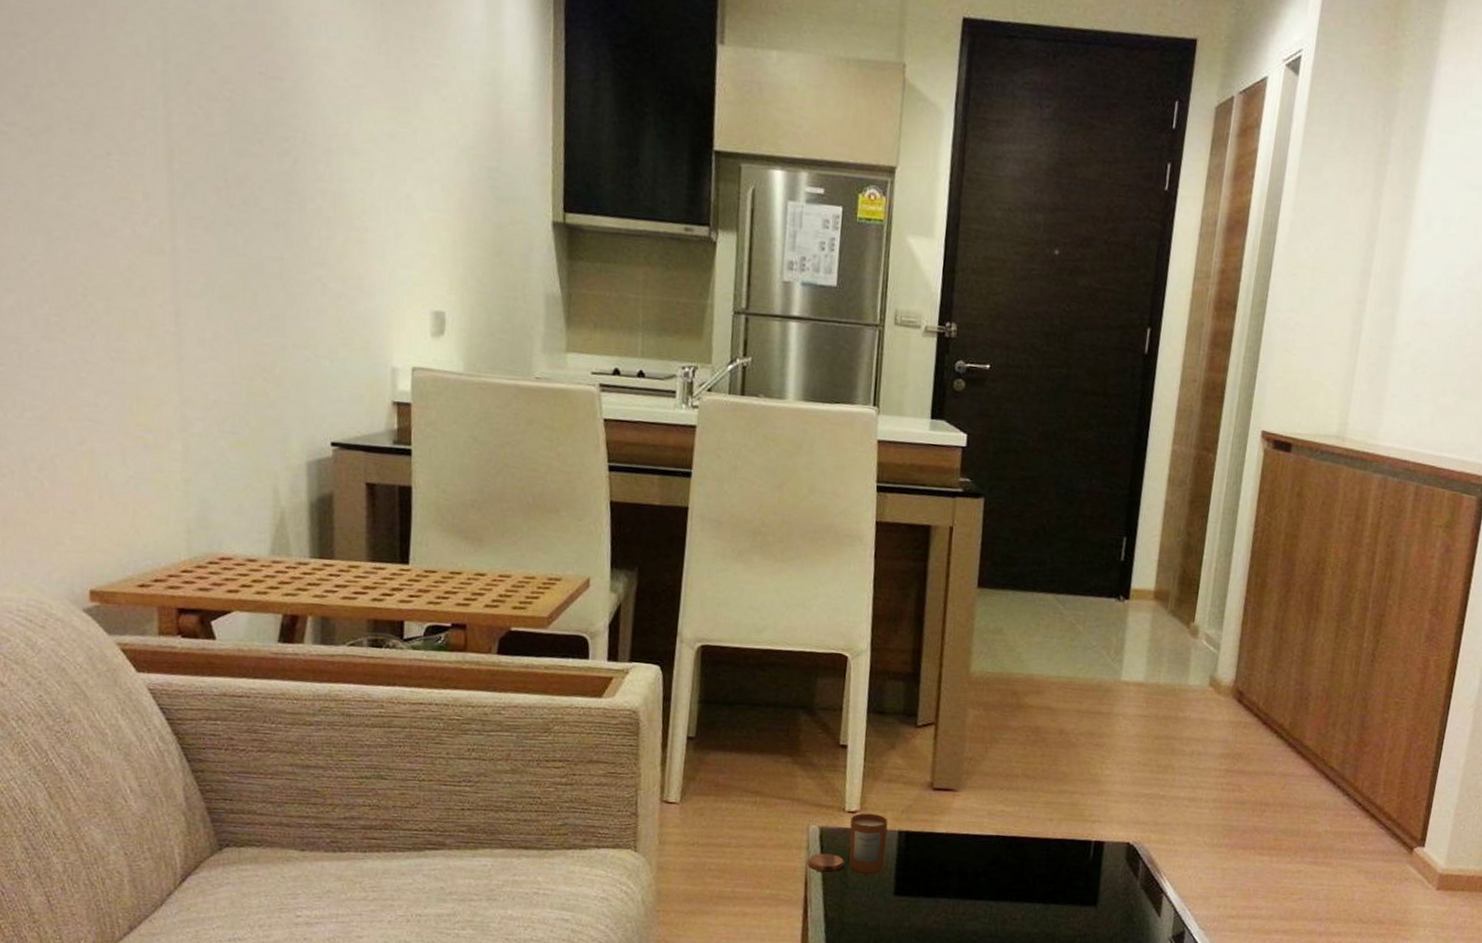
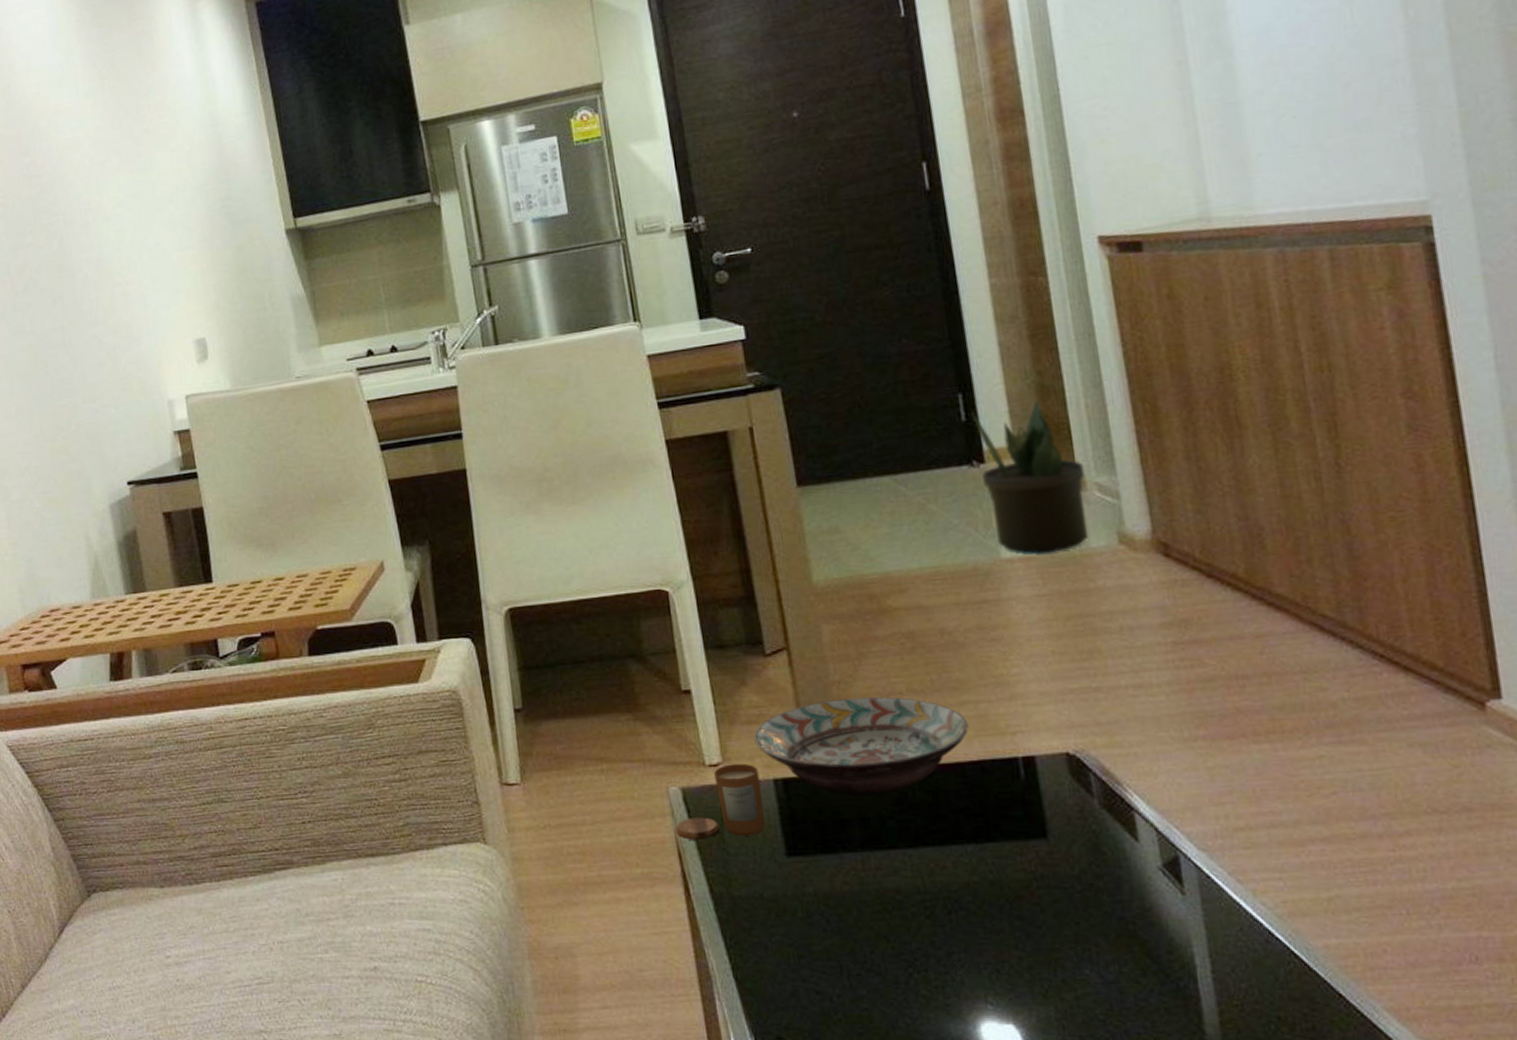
decorative bowl: none [890,772,1062,856] -> present [753,696,969,797]
planter: none [1121,555,1201,683] -> present [971,401,1089,553]

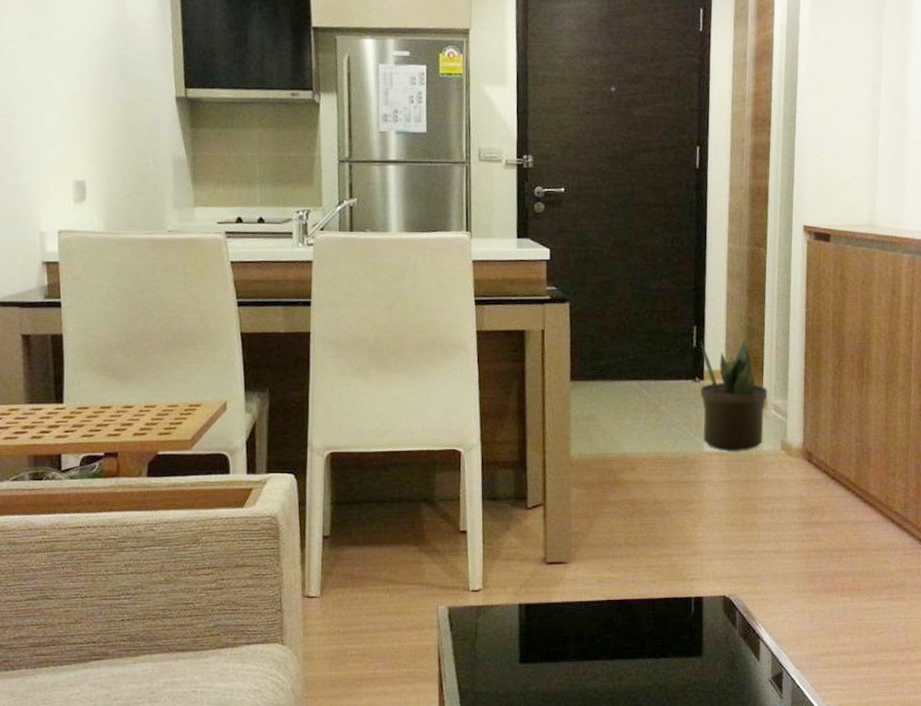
candle: present [675,763,766,840] -> none [439,590,509,648]
decorative bowl: present [753,696,969,797] -> none [508,545,663,620]

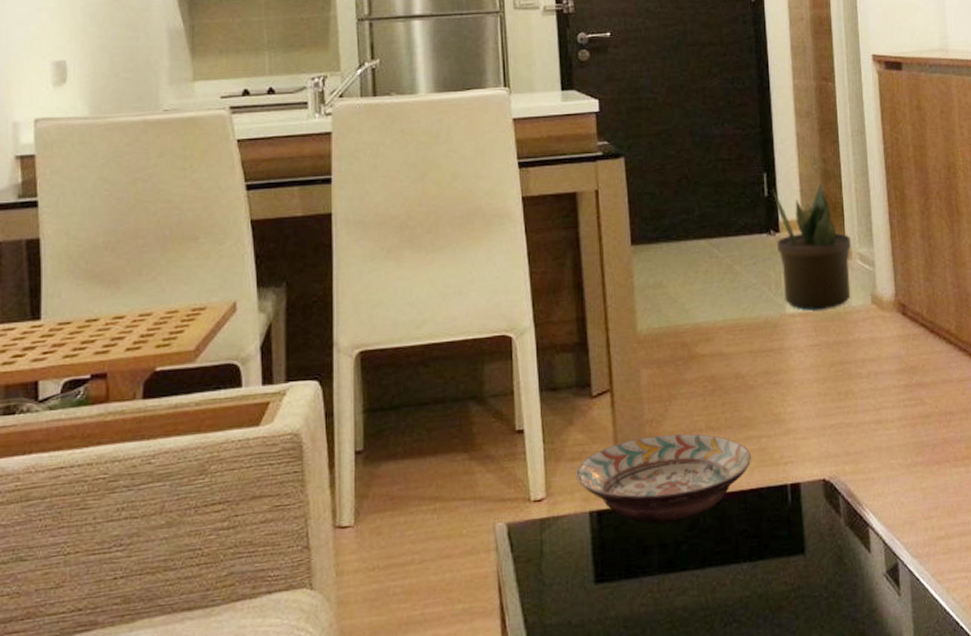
decorative bowl: none [508,545,663,620] -> present [575,433,752,525]

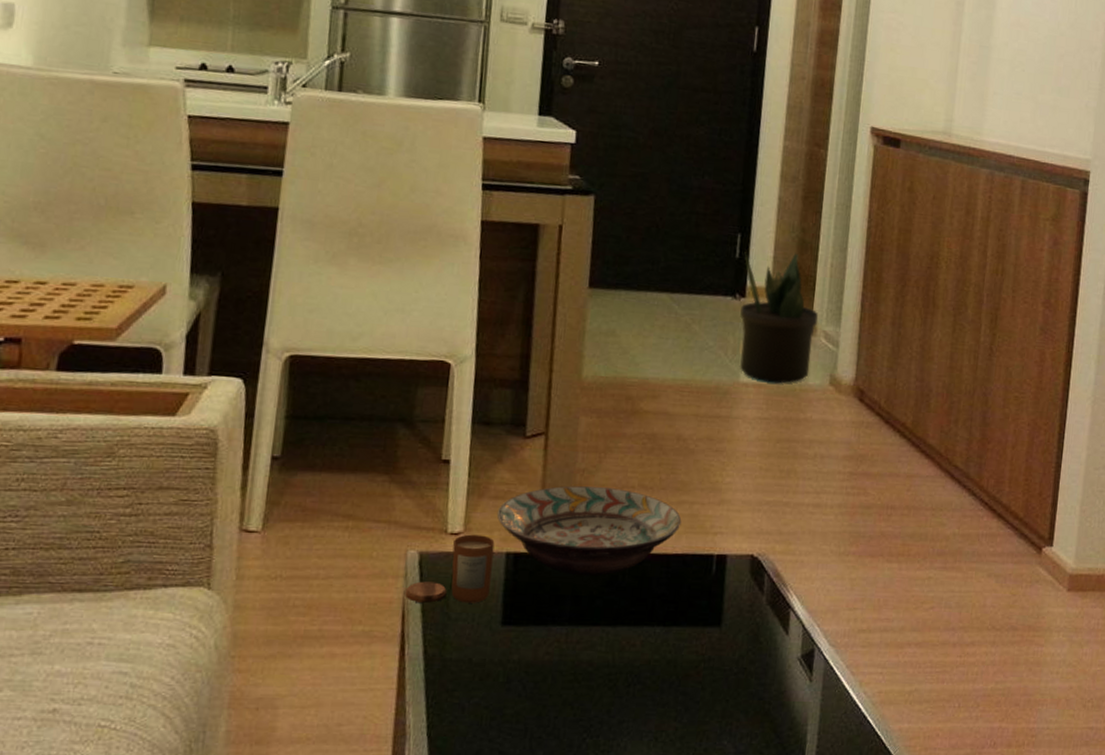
candle: none [498,497,579,573] -> present [405,534,495,603]

